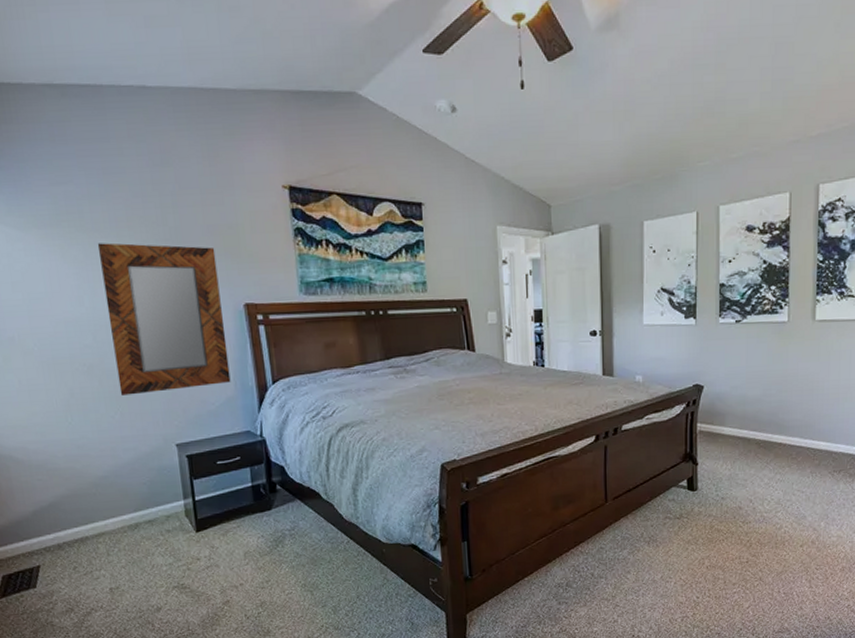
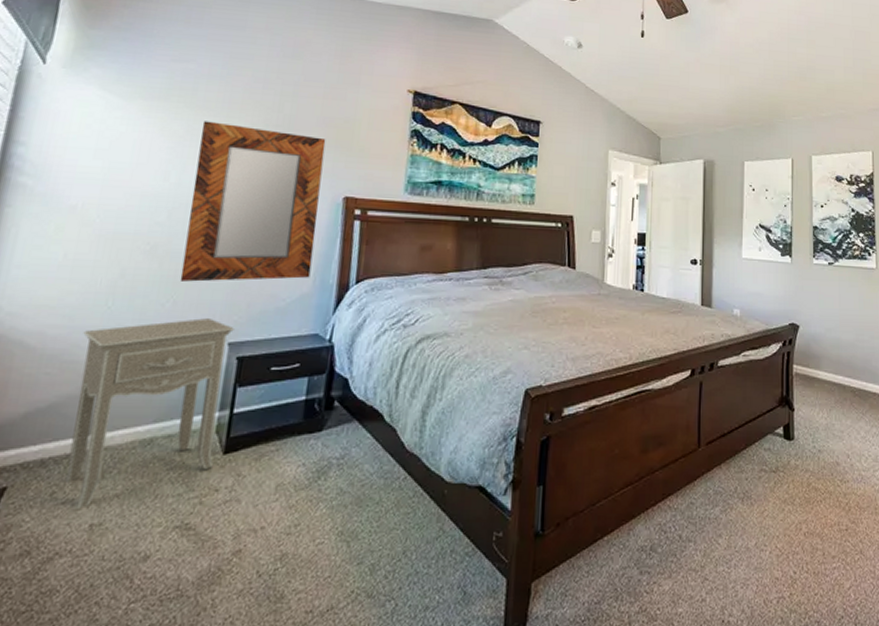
nightstand: none [56,425,191,578] -> present [65,318,234,509]

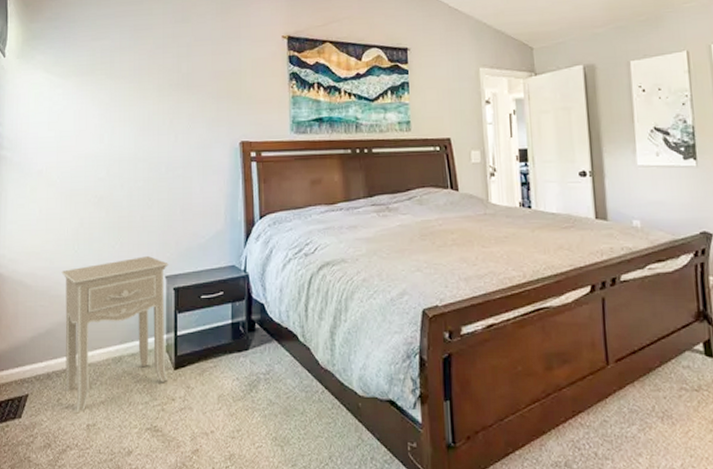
home mirror: present [179,121,326,282] -> none [121,87,222,226]

